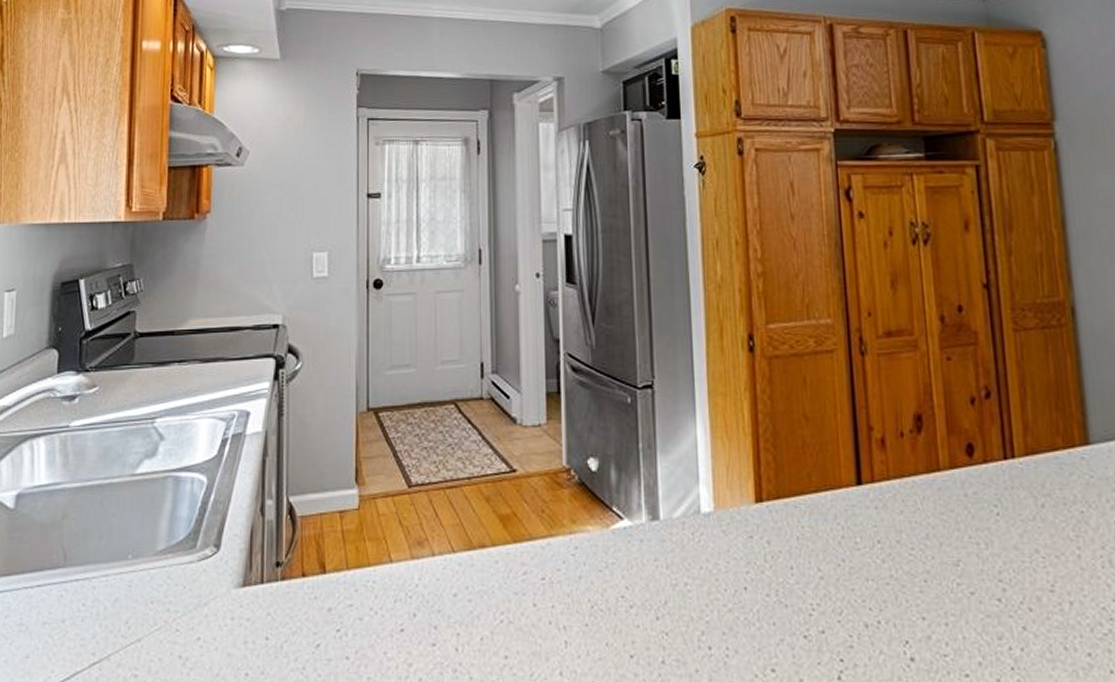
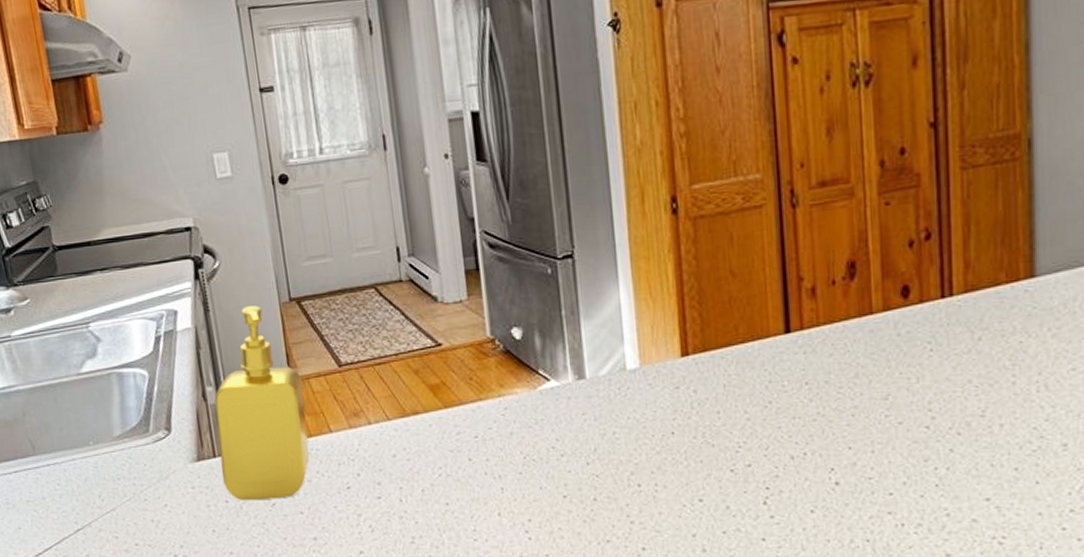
soap dispenser: none [266,413,369,639] -> present [214,306,310,500]

